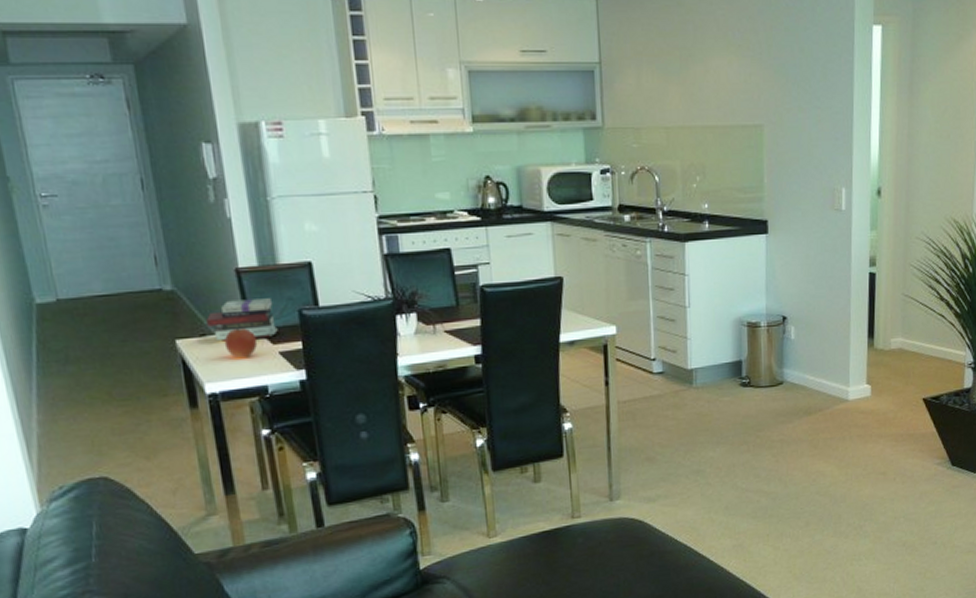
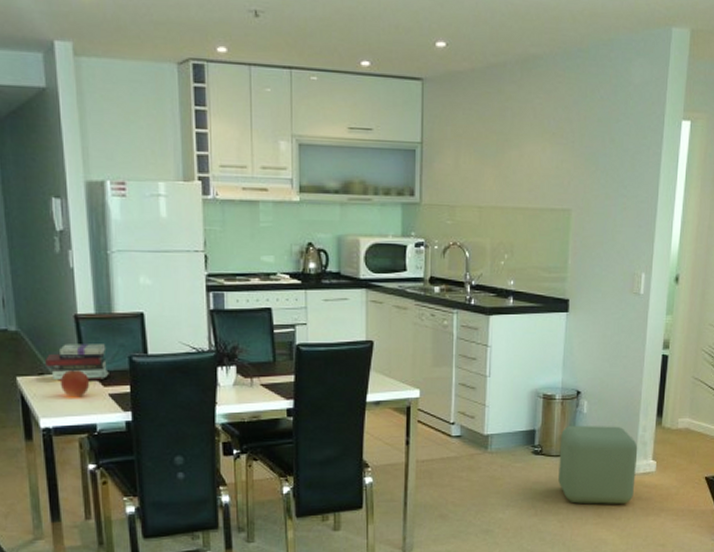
cube: none [768,350,851,436] -> present [558,425,638,504]

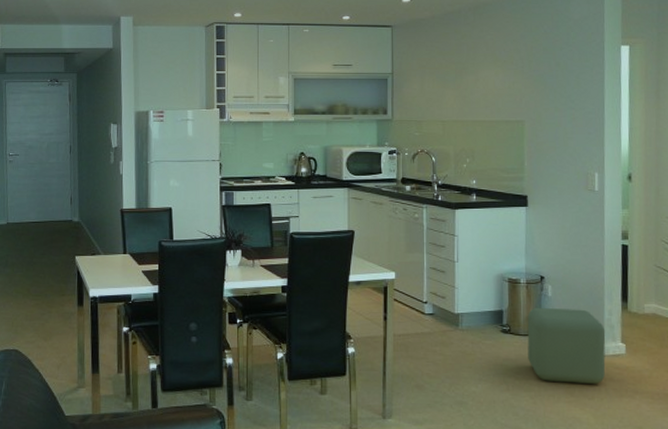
books: present [45,344,109,381] -> none [97,231,143,261]
fruit: present [59,370,90,398] -> none [106,252,129,273]

